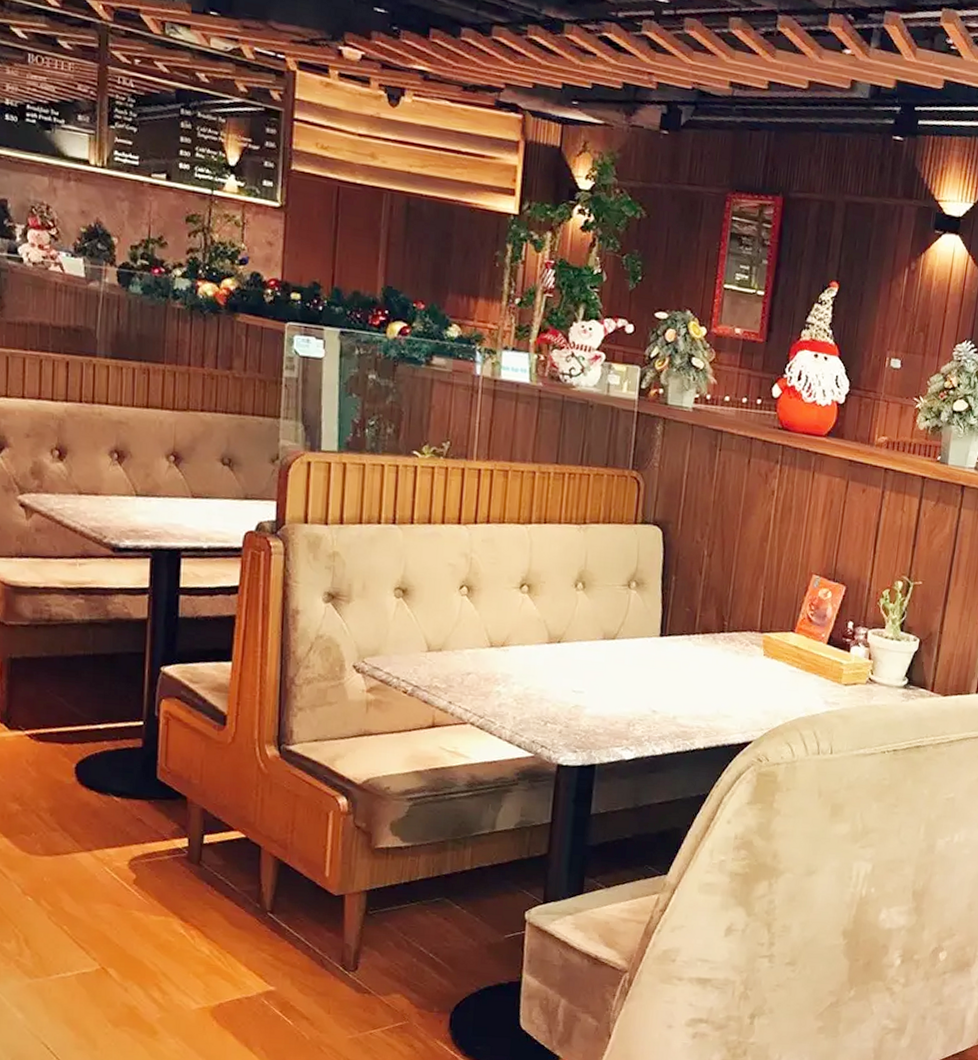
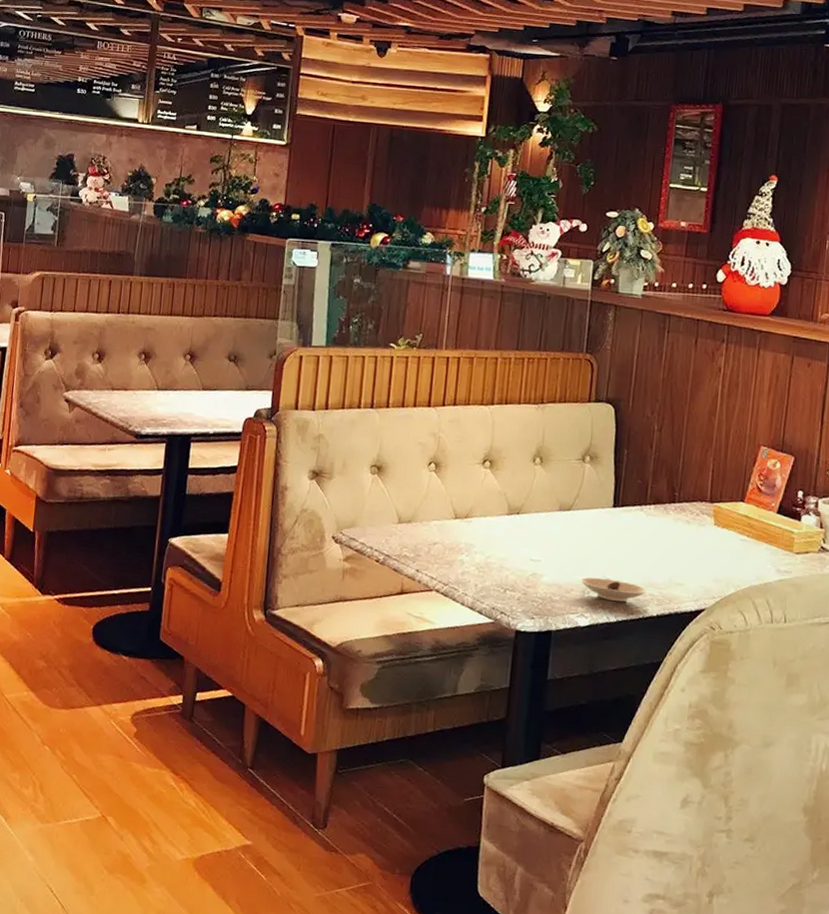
saucer: none [625,709,695,734] -> present [580,577,648,602]

